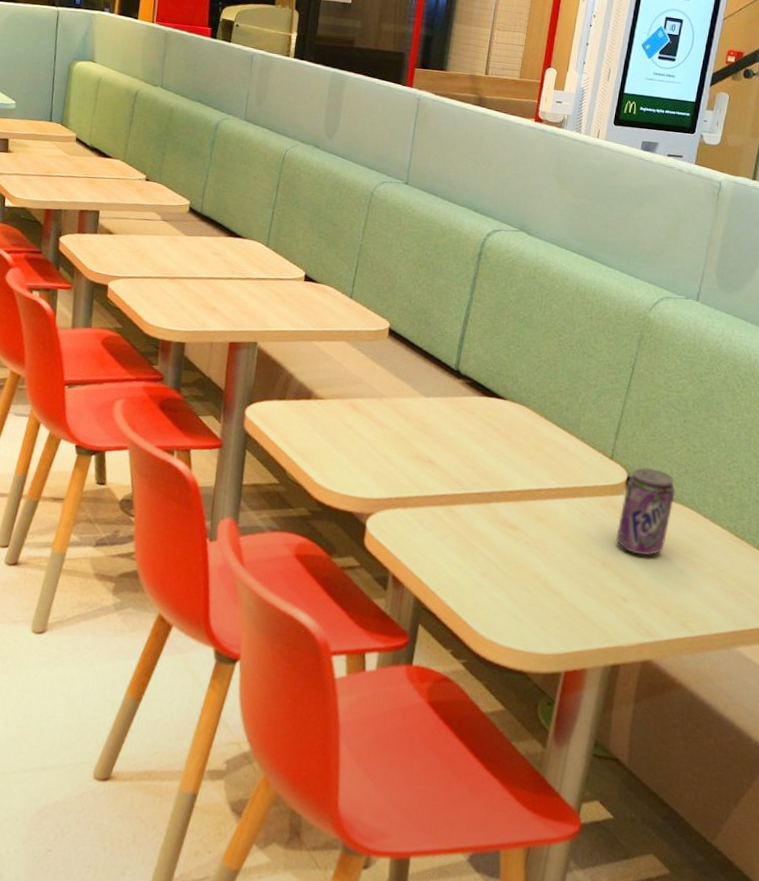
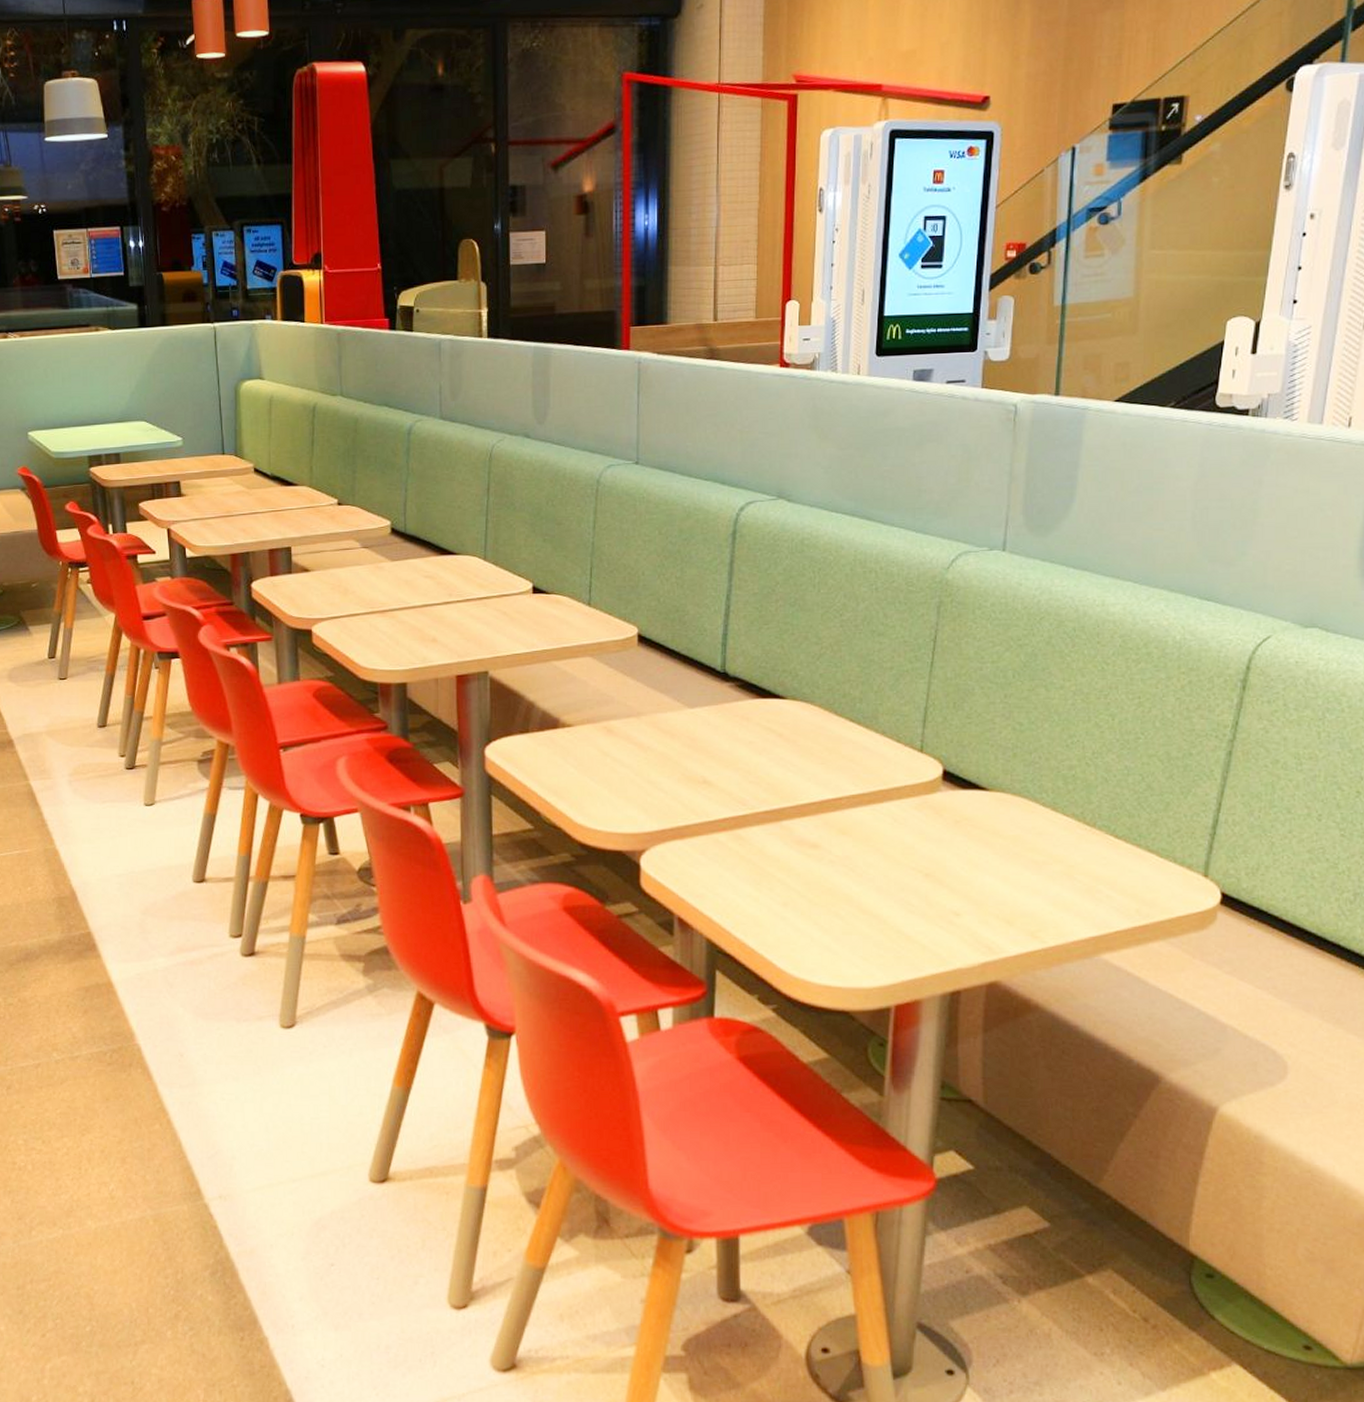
beverage can: present [616,467,676,556] -> none [937,756,1004,860]

